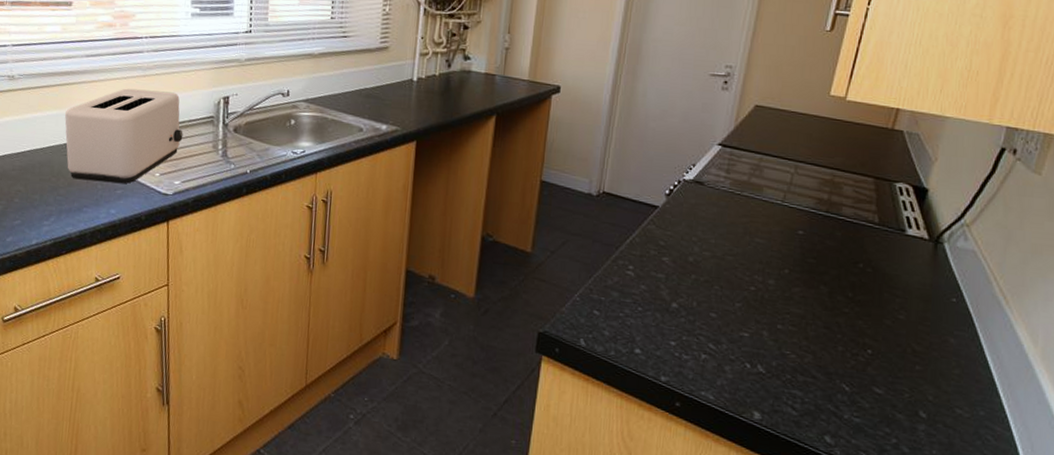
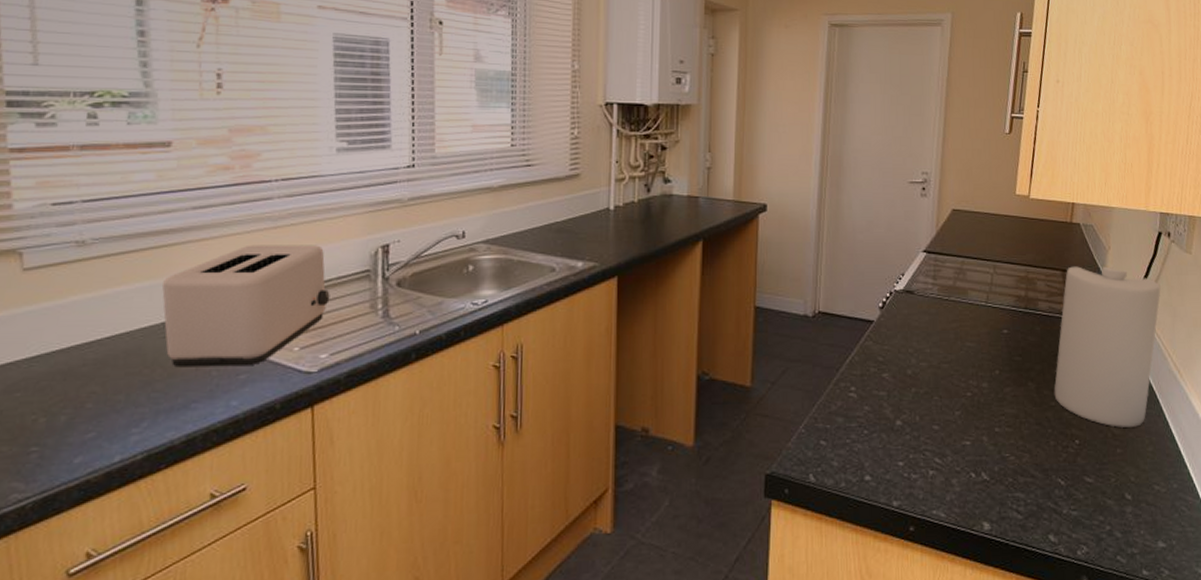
paper towel holder: none [848,174,995,347] -> present [1054,266,1161,428]

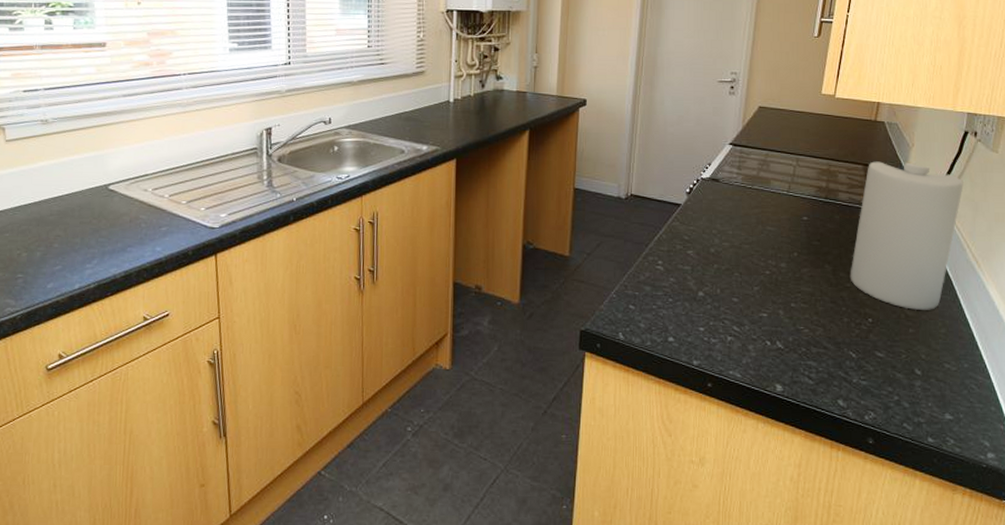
toaster: present [162,245,330,368] -> none [103,125,227,221]

